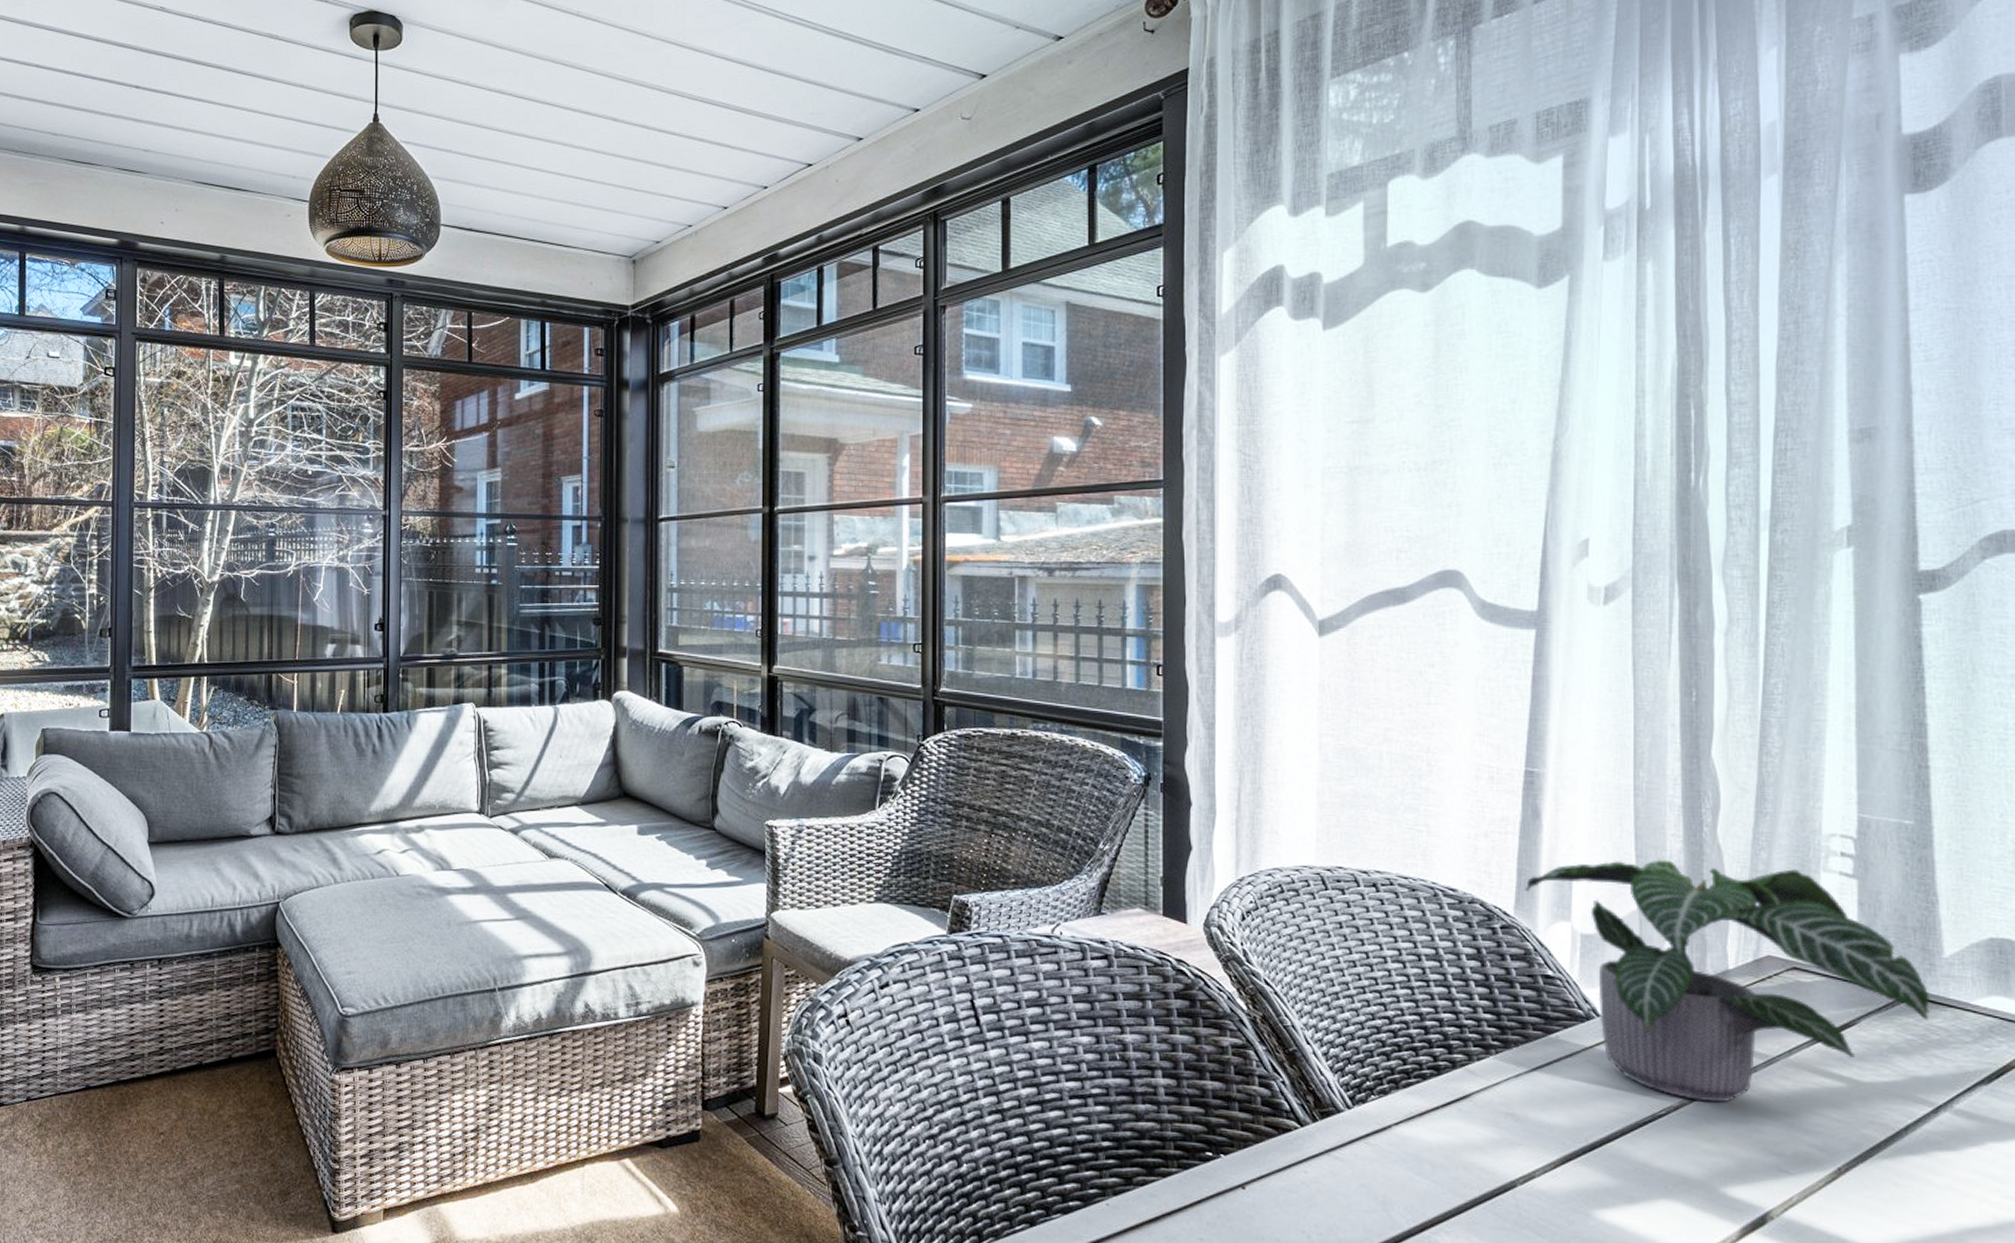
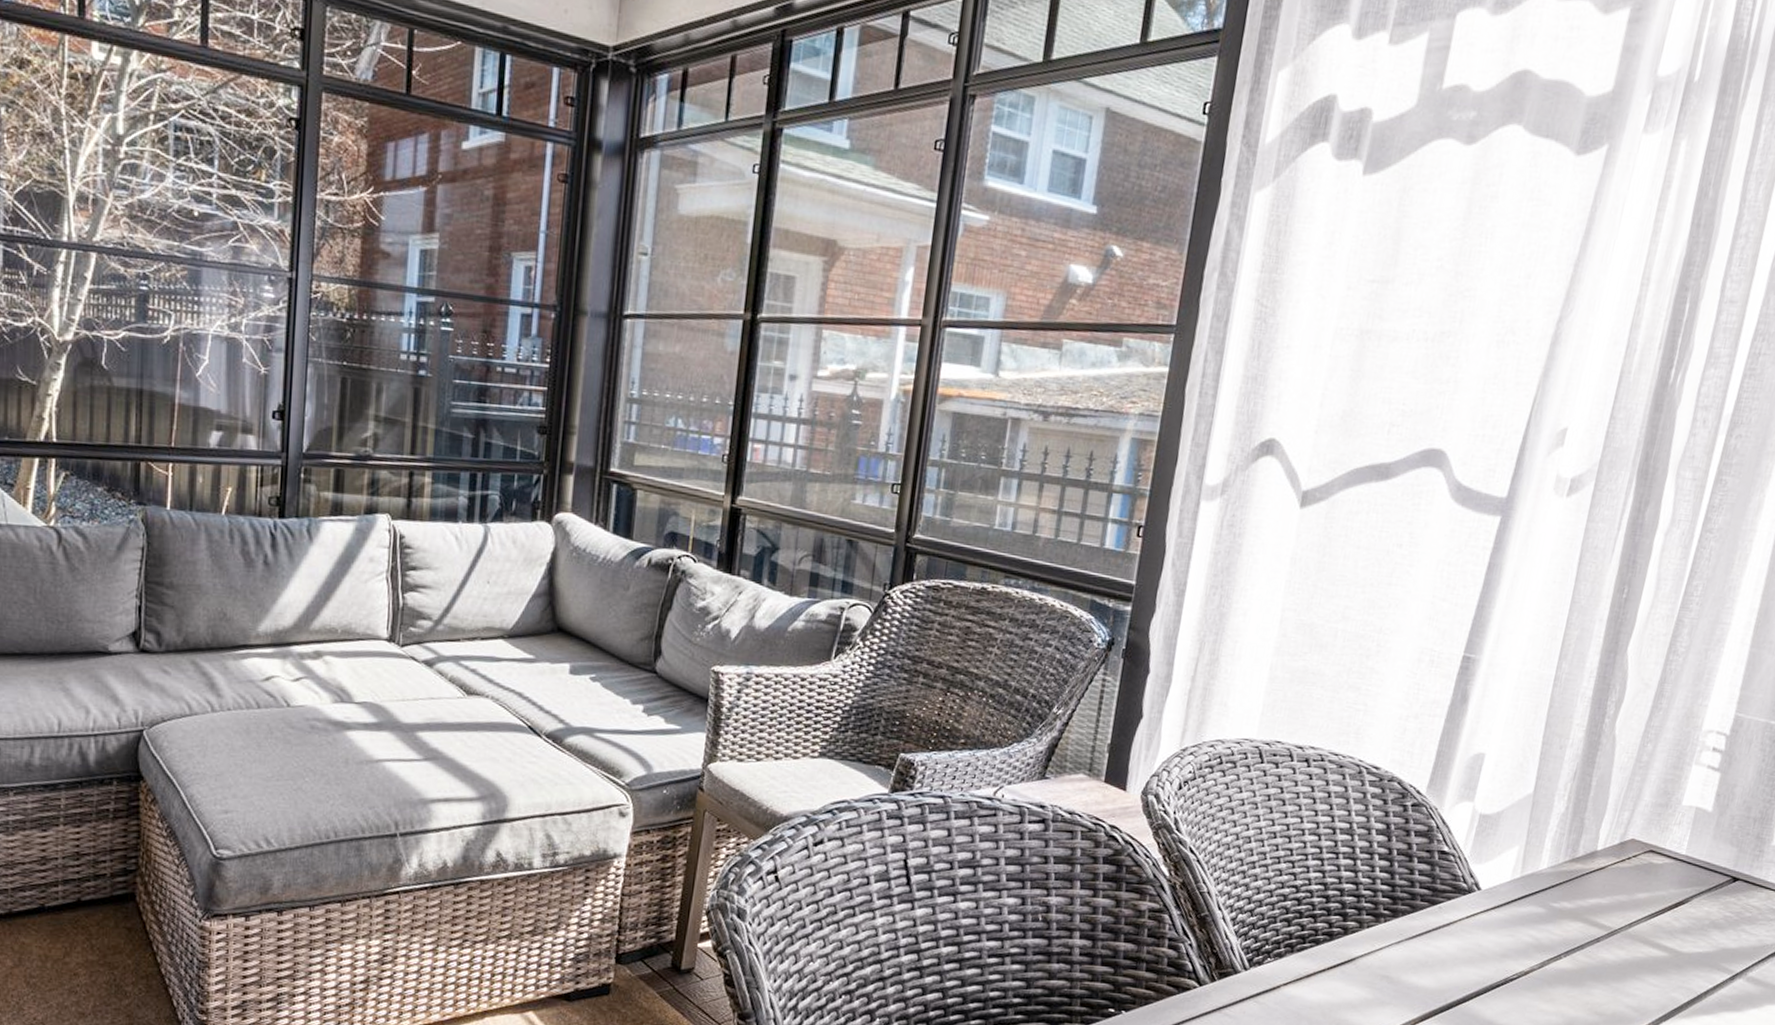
potted plant: present [1525,859,1930,1103] -> none [1440,747,1753,969]

